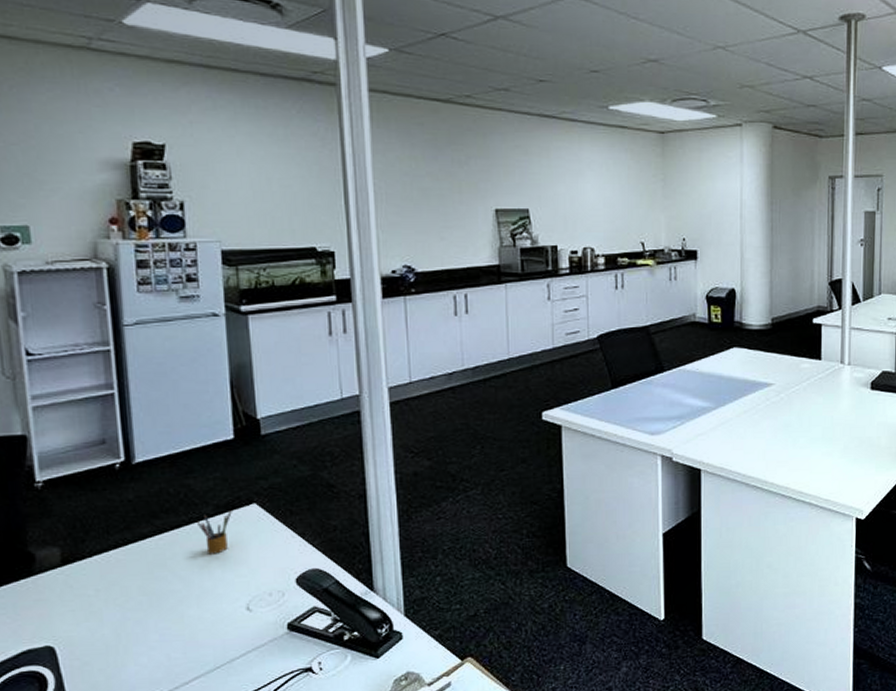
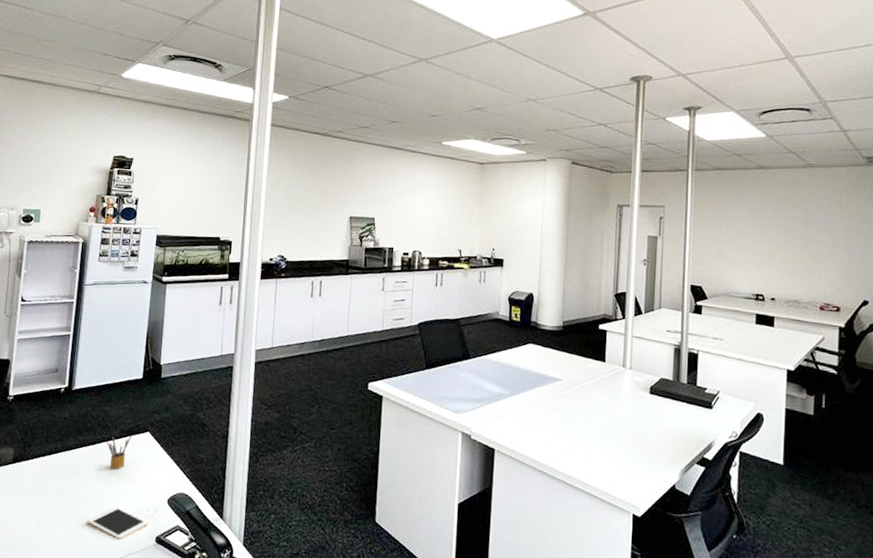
cell phone: none [186,596,274,634] -> present [86,505,148,540]

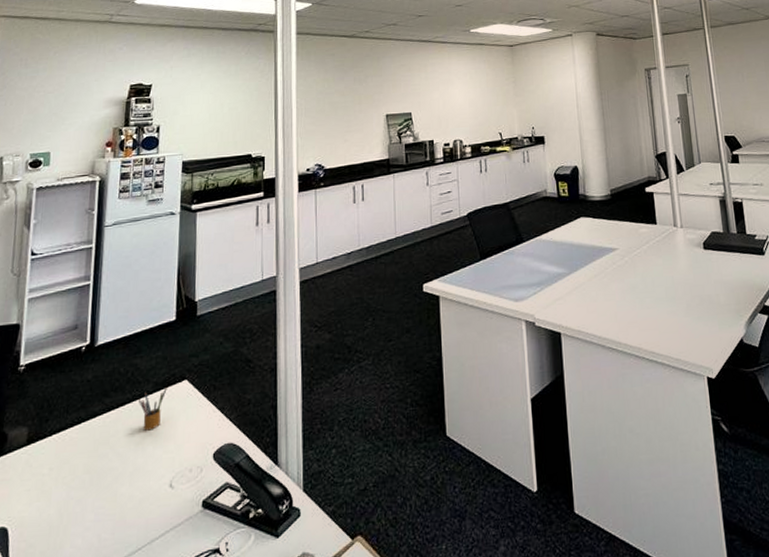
cell phone: present [86,505,148,540] -> none [118,473,192,513]

